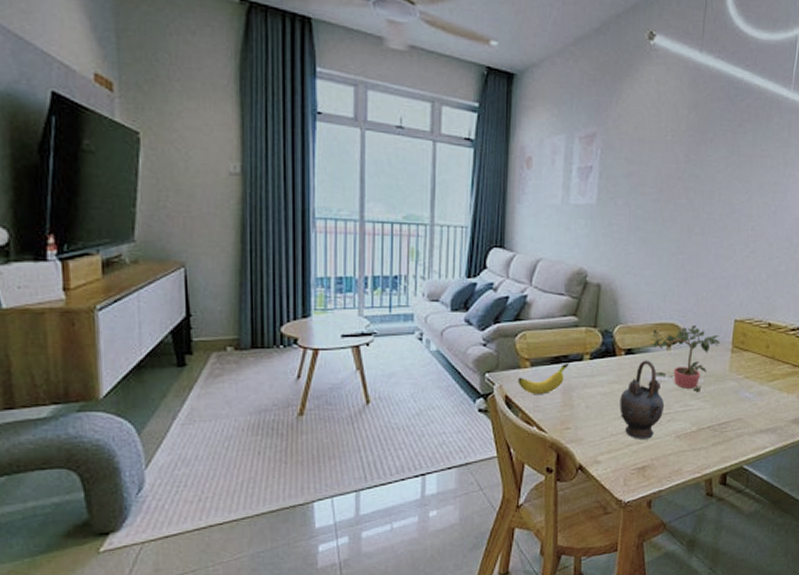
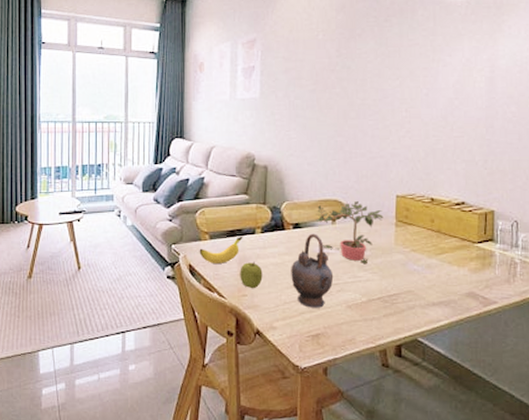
fruit: none [563,391,589,421] -> present [240,261,263,289]

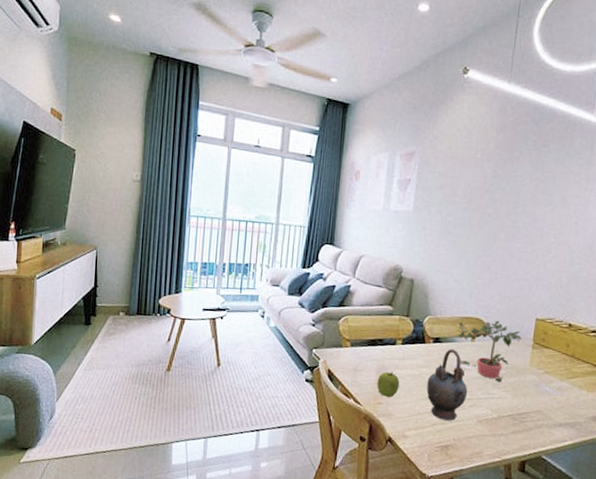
banana: present [199,236,243,263] -> none [339,345,384,371]

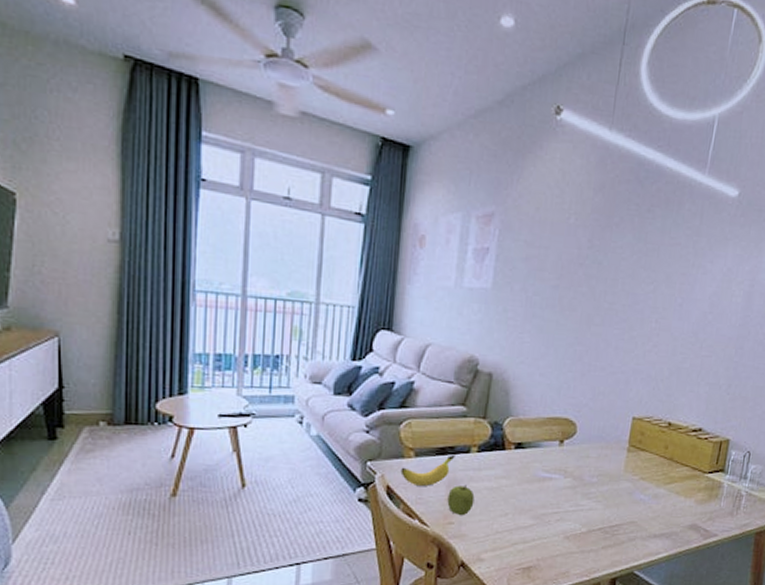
banana: none [339,345,384,371] -> present [400,454,455,486]
teapot: present [426,349,468,421] -> none [506,455,554,538]
potted plant: present [456,321,522,383] -> none [541,421,616,492]

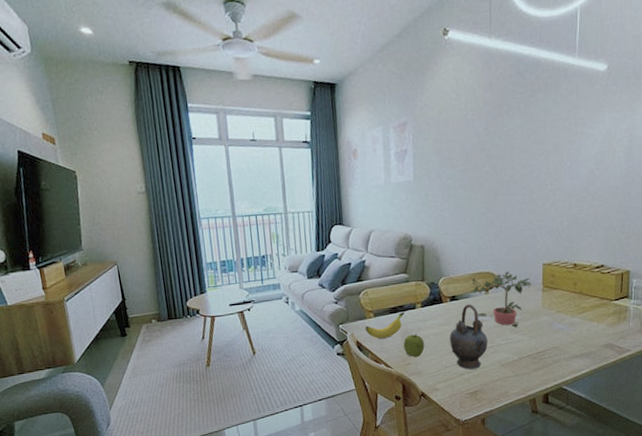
teapot: none [506,455,554,538] -> present [449,304,488,370]
potted plant: none [541,421,616,492] -> present [471,272,532,328]

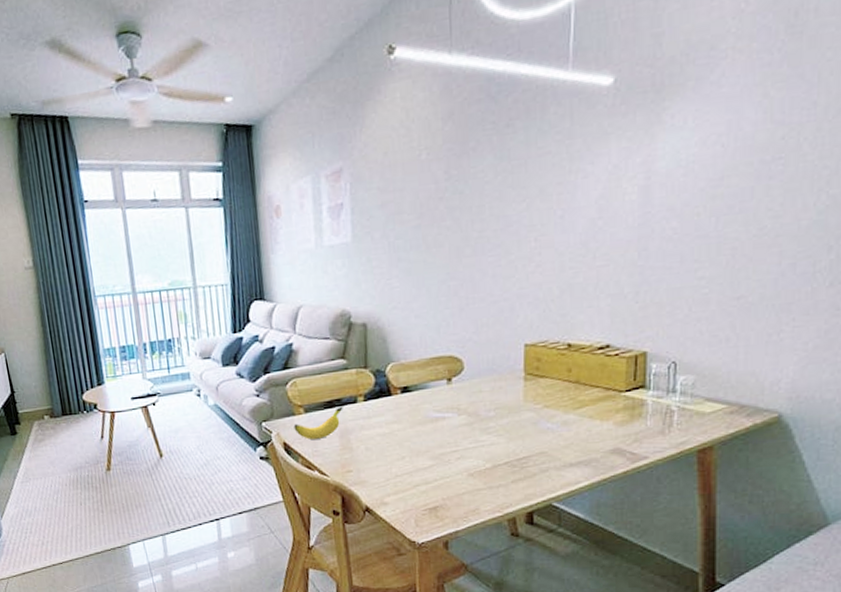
fruit: present [403,333,425,358] -> none [342,433,369,464]
teapot: present [449,304,488,370] -> none [401,396,452,479]
potted plant: present [471,272,532,328] -> none [428,355,510,427]

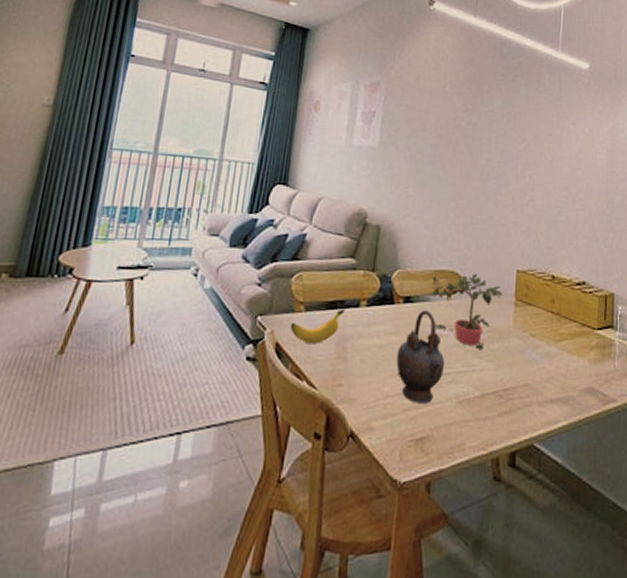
teapot: none [401,396,452,479] -> present [396,310,445,404]
potted plant: none [428,355,510,427] -> present [429,274,503,350]

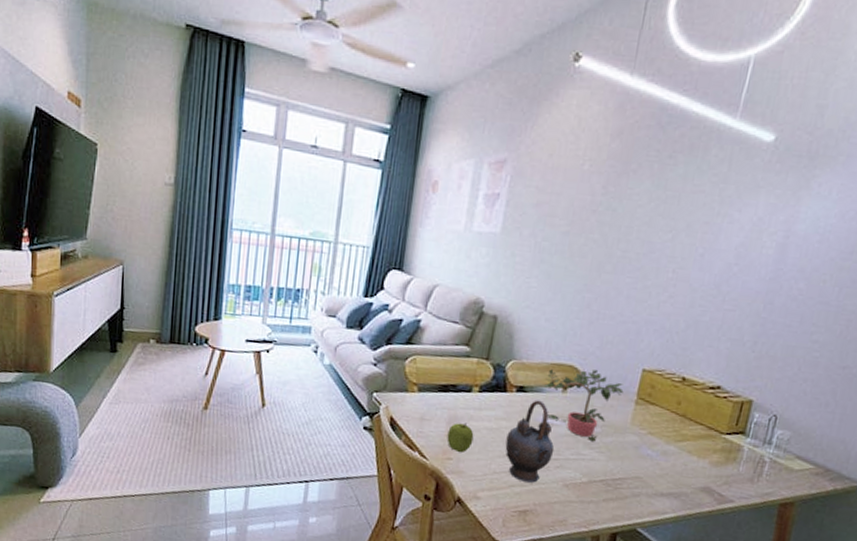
banana: present [290,308,345,343] -> none [404,392,457,421]
fruit: none [336,341,364,377] -> present [447,422,474,453]

